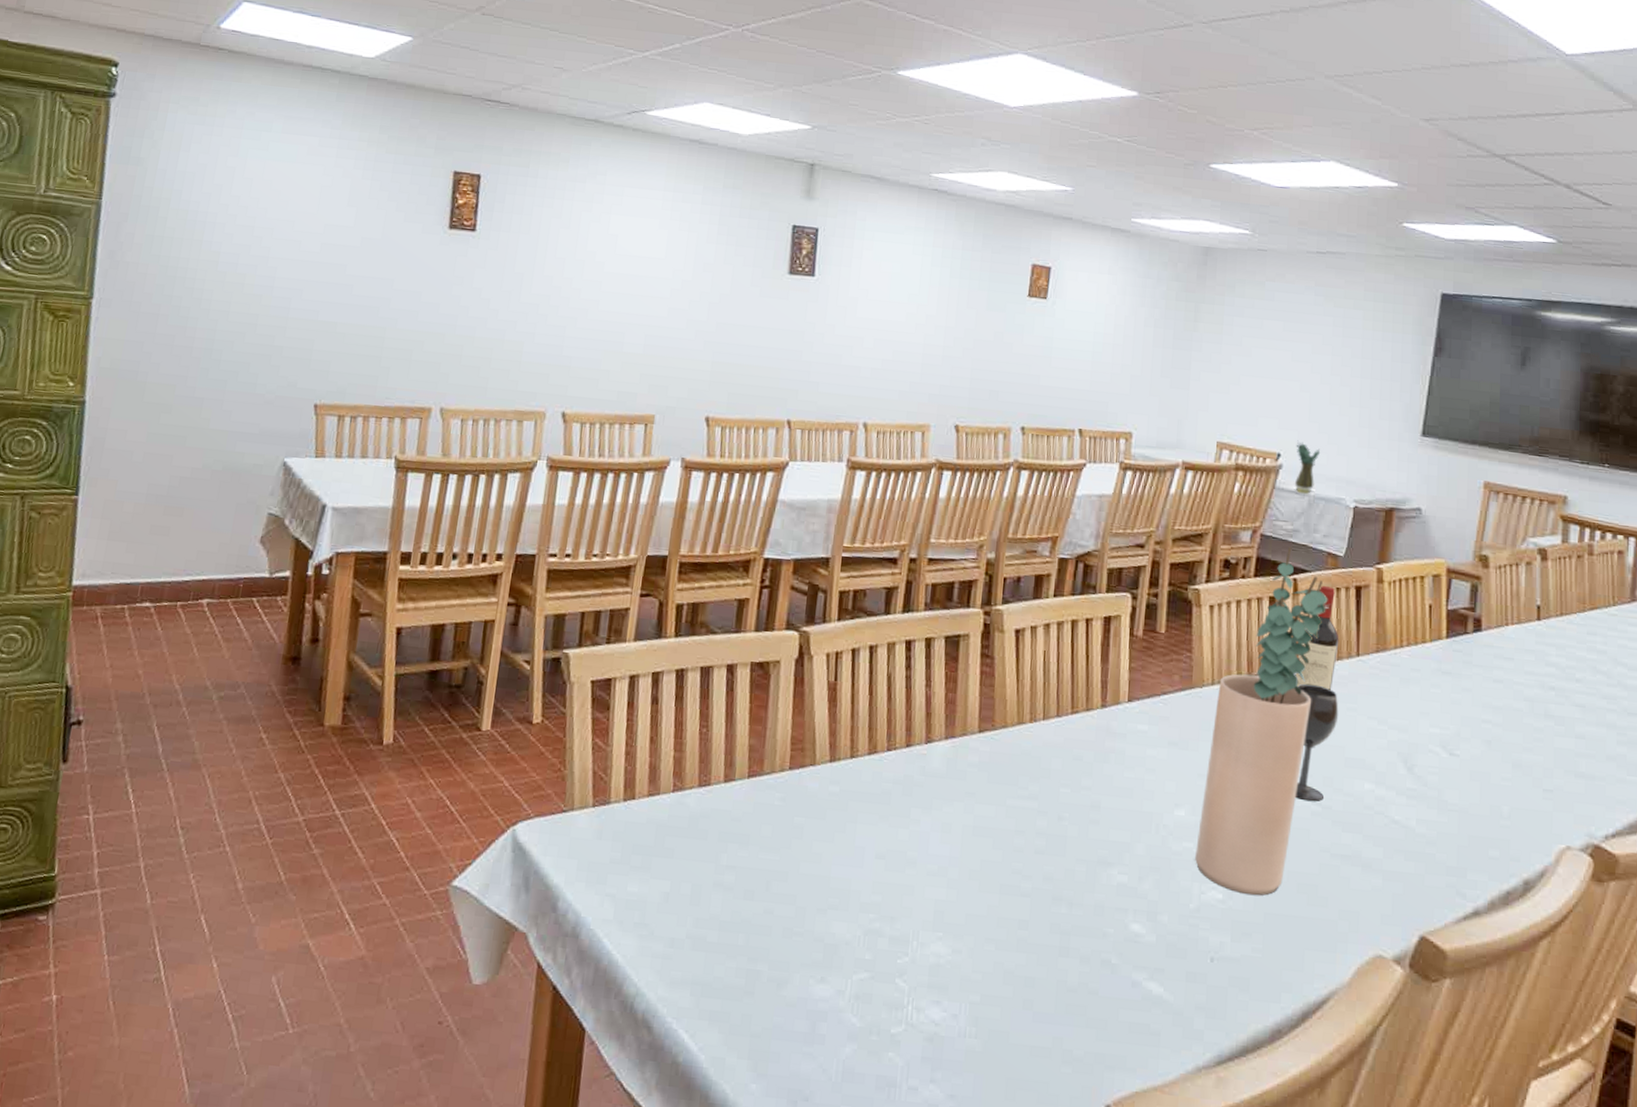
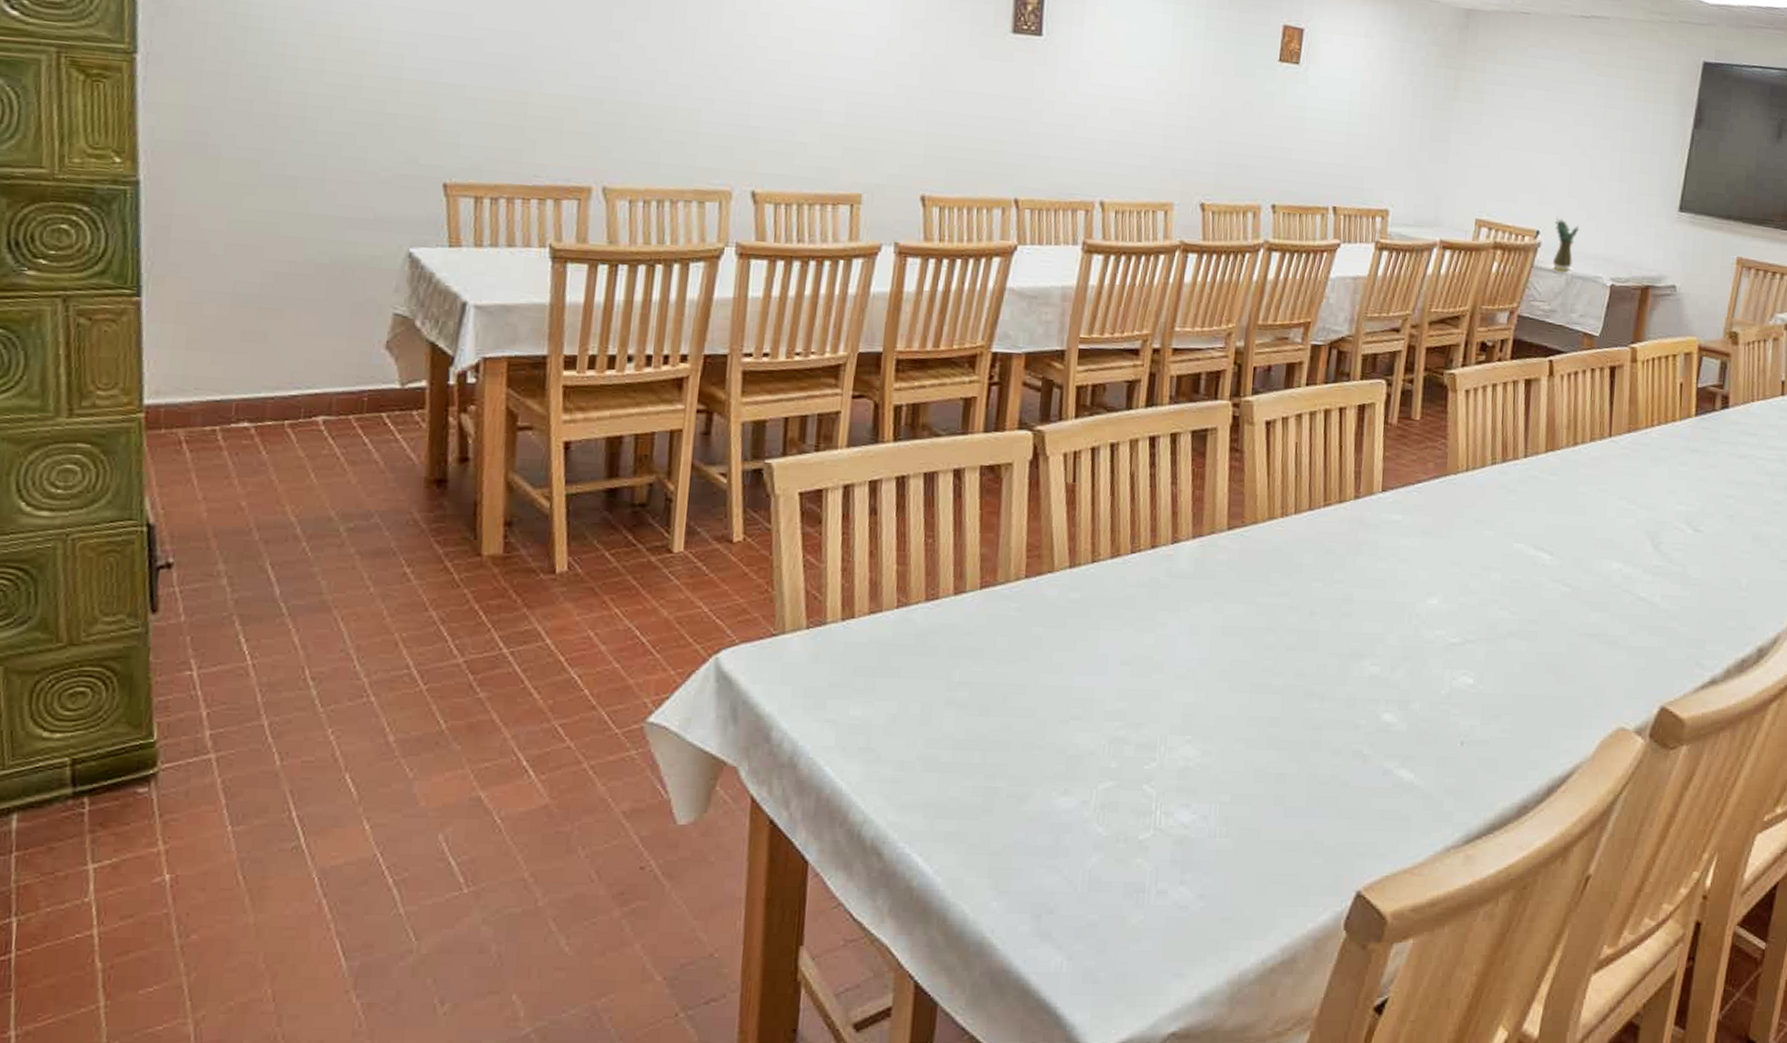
vase: present [1195,546,1328,896] -> none [1447,327,1583,679]
wine bottle: present [1295,586,1339,690] -> none [1549,367,1593,472]
wine glass: present [1295,683,1339,802] -> none [1545,466,1591,584]

